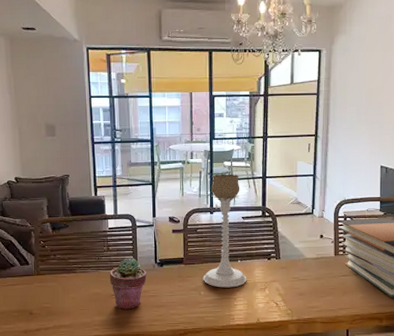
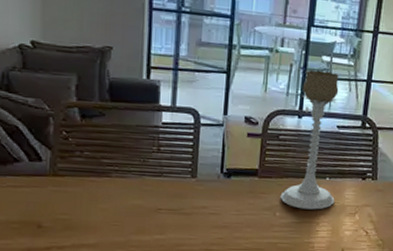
potted succulent: present [109,258,147,309] -> none [156,163,208,229]

